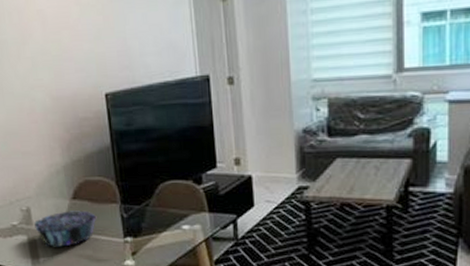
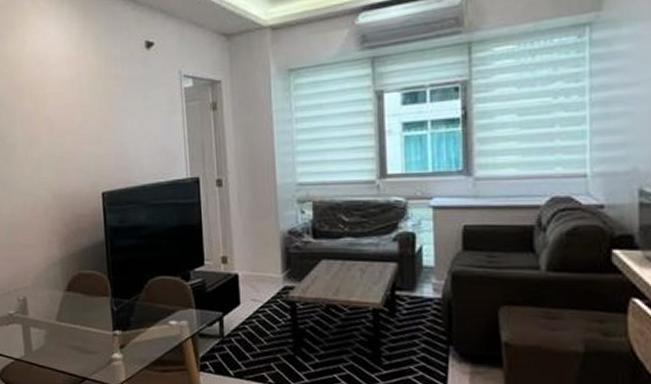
decorative bowl: present [33,210,97,247] -> none [29,302,89,337]

